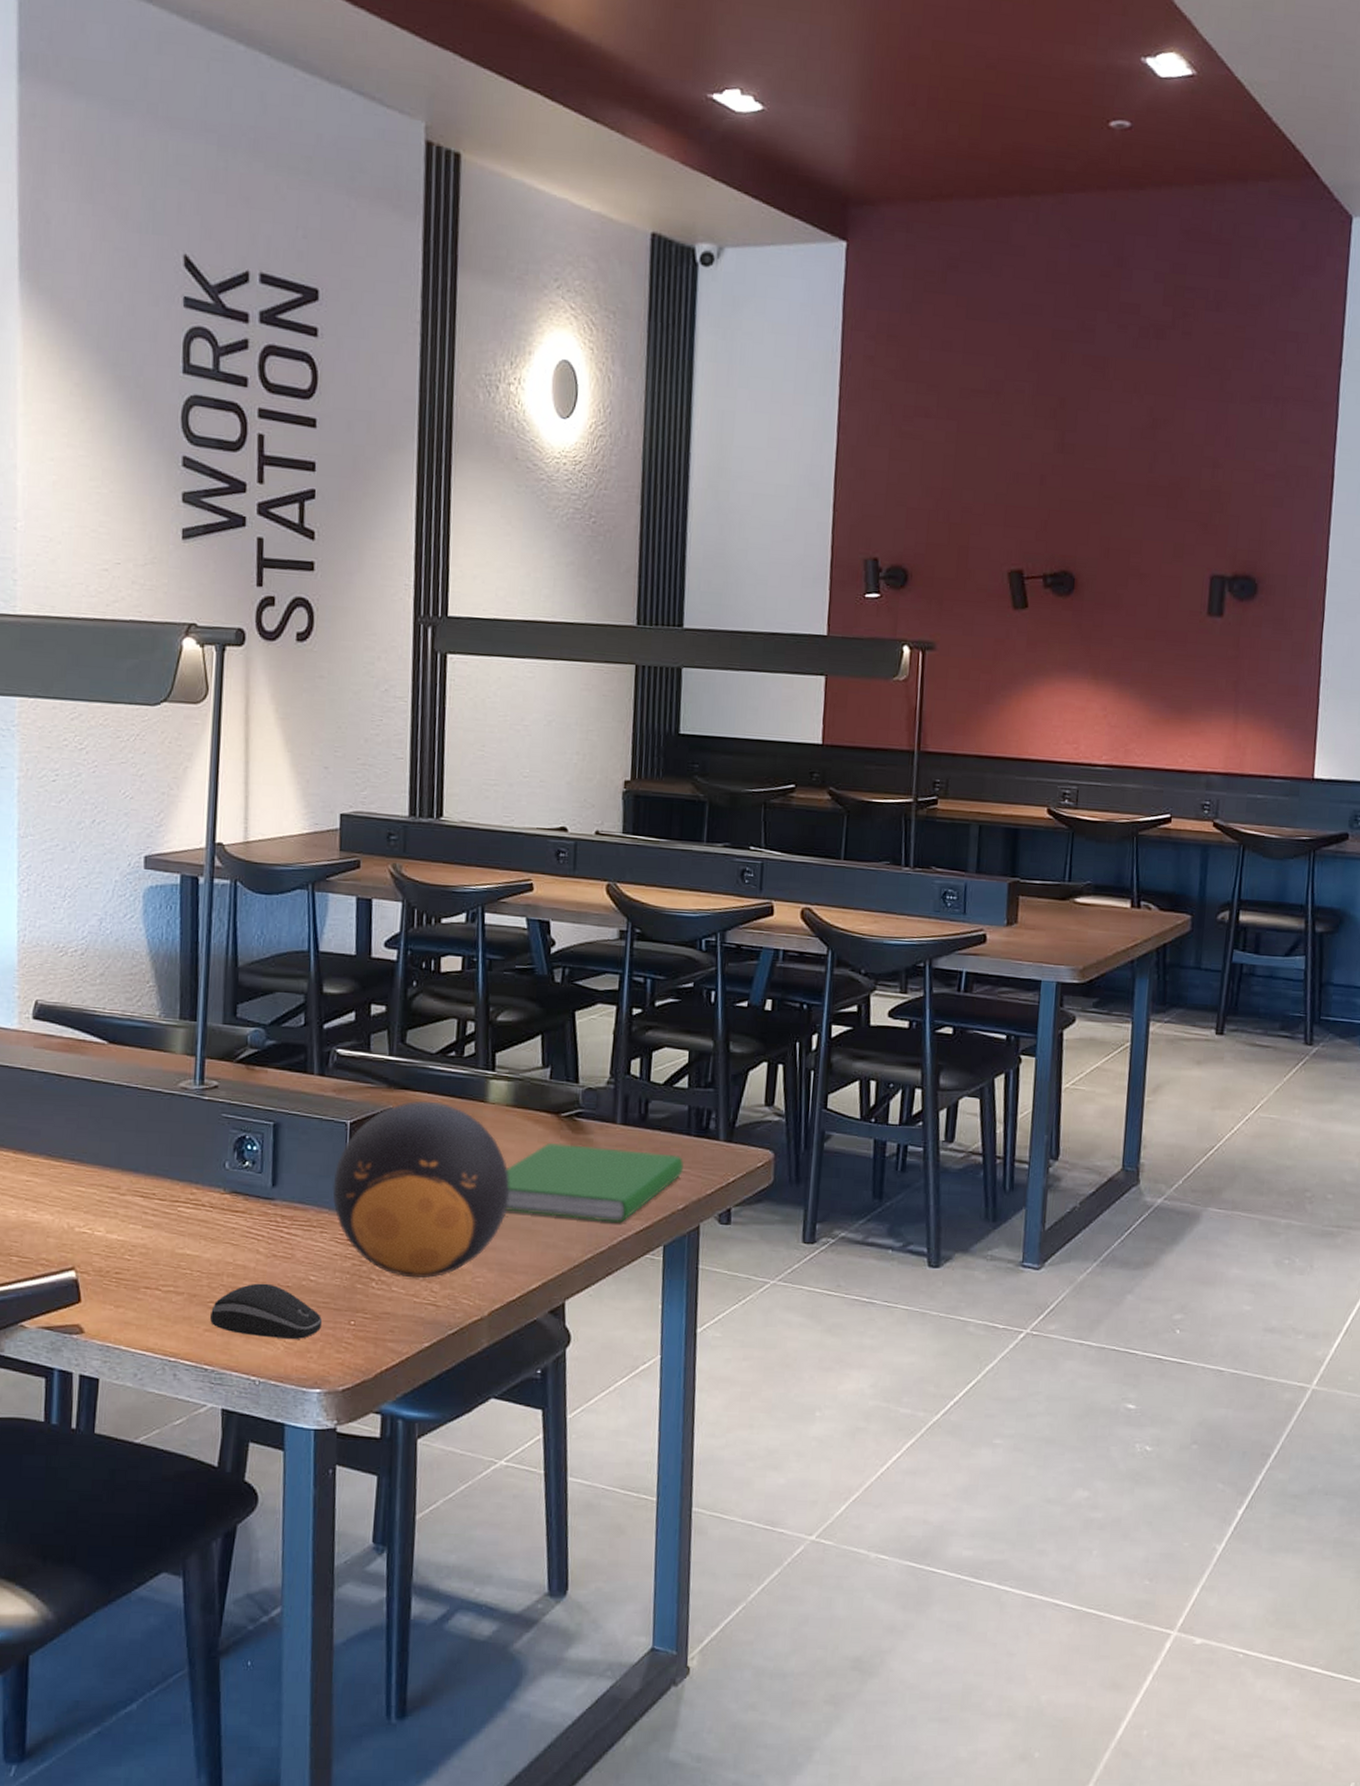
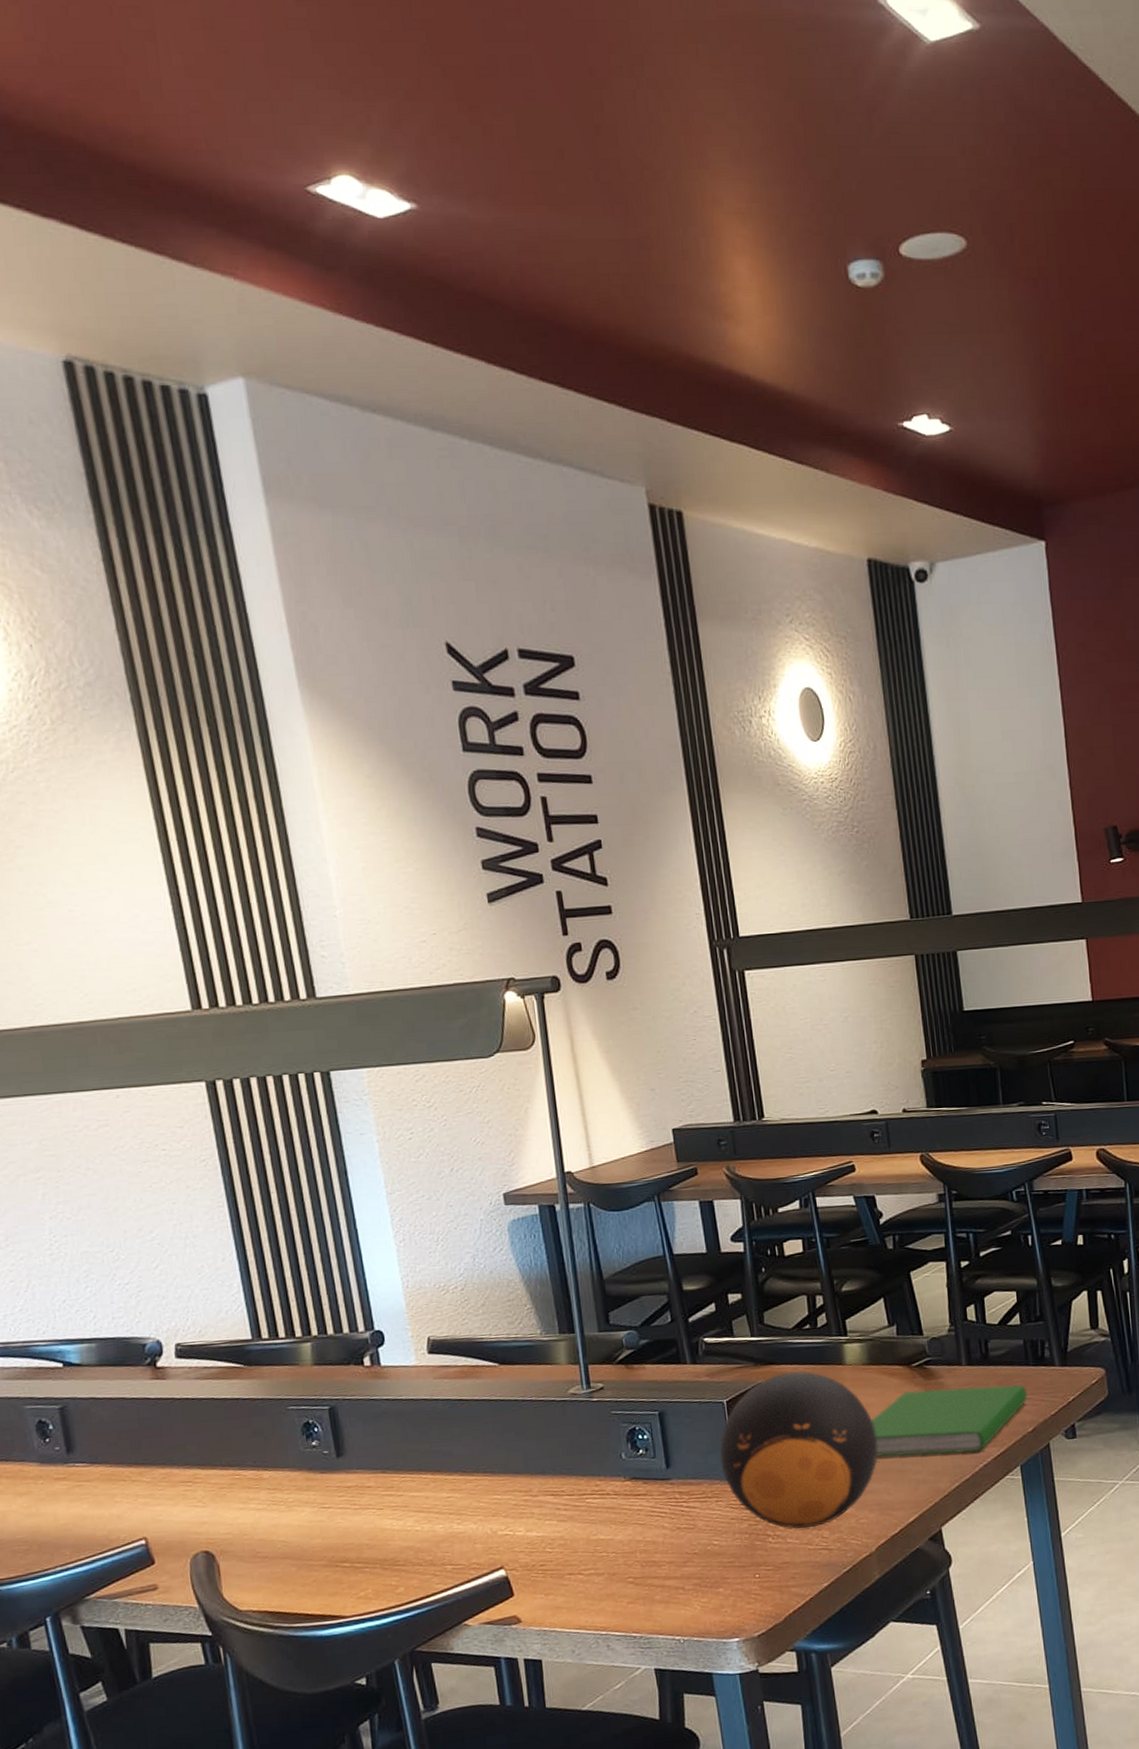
computer mouse: present [210,1283,323,1339] -> none [630,1553,731,1602]

